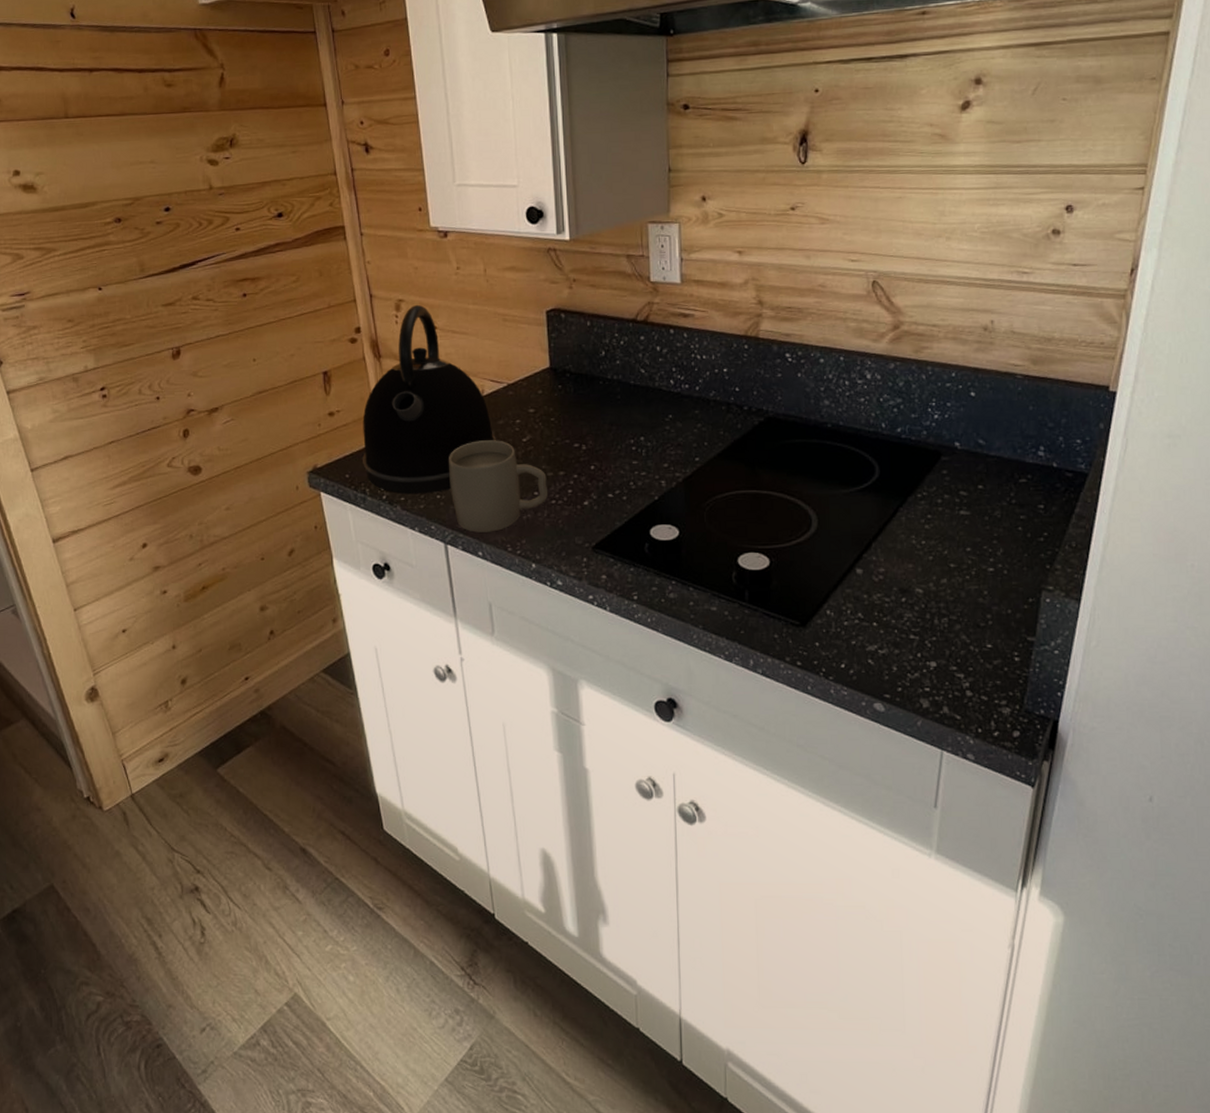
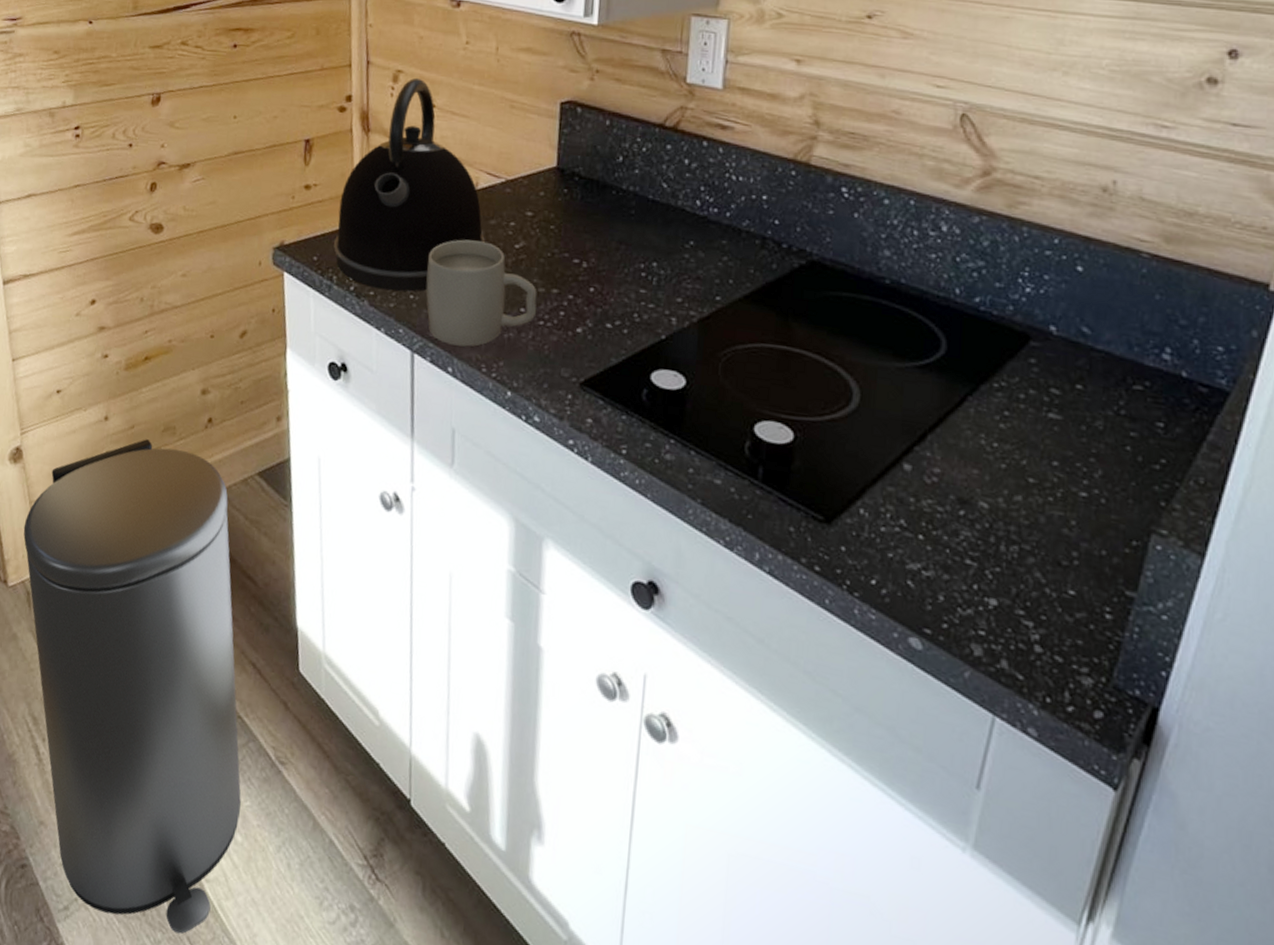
pedal bin: none [110,659,349,1068] -> present [23,439,241,934]

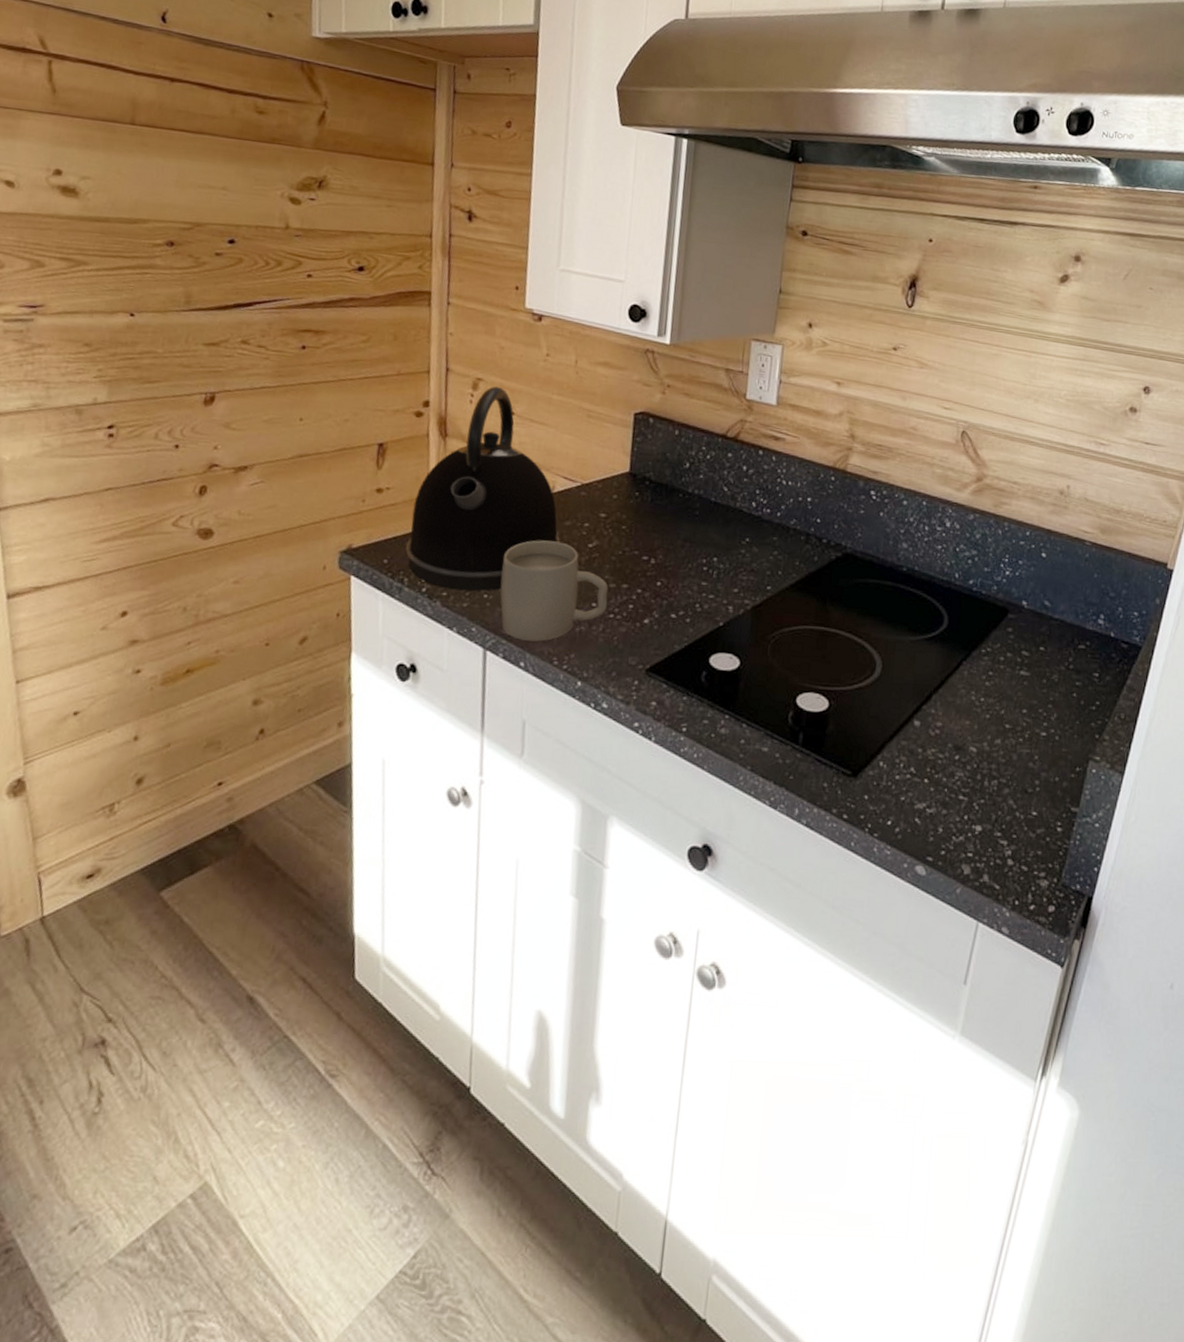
pedal bin: present [23,439,241,934] -> none [23,757,285,1281]

